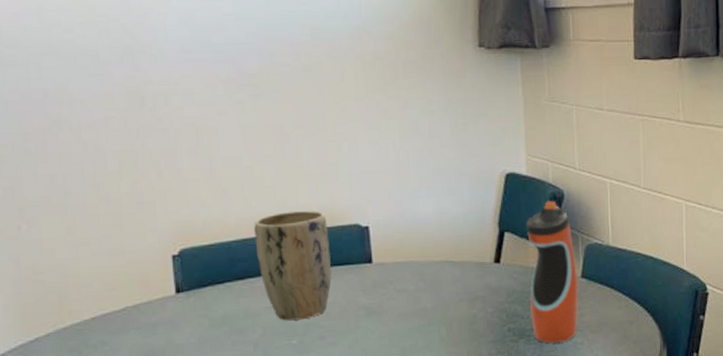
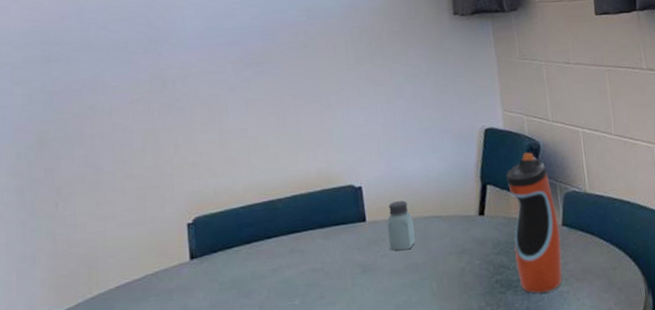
plant pot: present [254,210,332,321] -> none [259,174,329,282]
saltshaker: none [395,243,426,294] -> present [387,200,416,251]

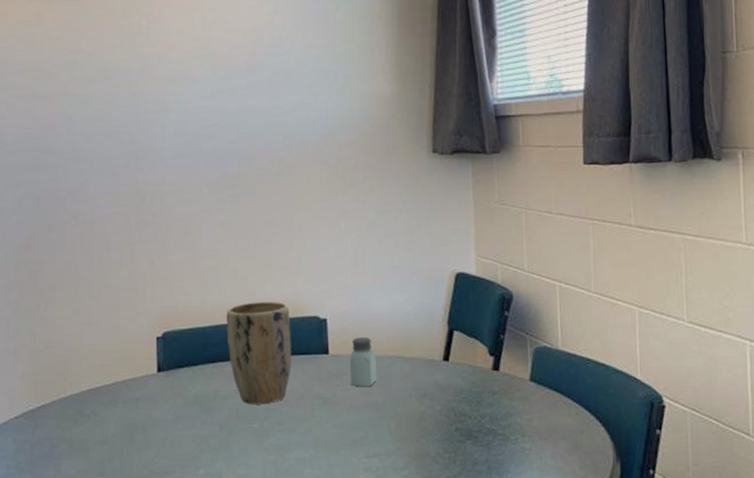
plant pot: none [259,174,329,282] -> present [226,301,291,405]
water bottle: present [506,152,563,294] -> none [475,302,527,447]

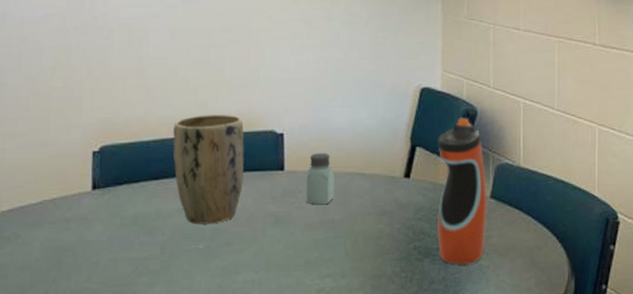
water bottle: none [475,302,527,447] -> present [436,118,487,265]

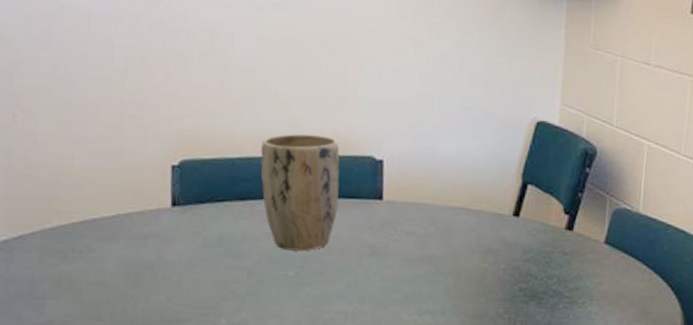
saltshaker: present [306,153,335,204] -> none [405,184,438,238]
water bottle: present [436,118,487,265] -> none [544,156,601,311]

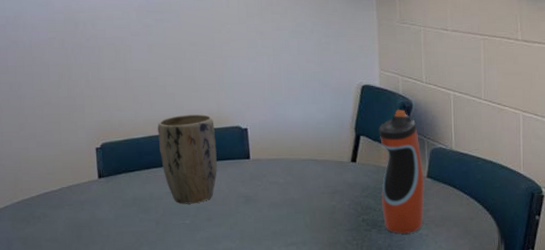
water bottle: none [544,156,601,311] -> present [379,110,425,234]

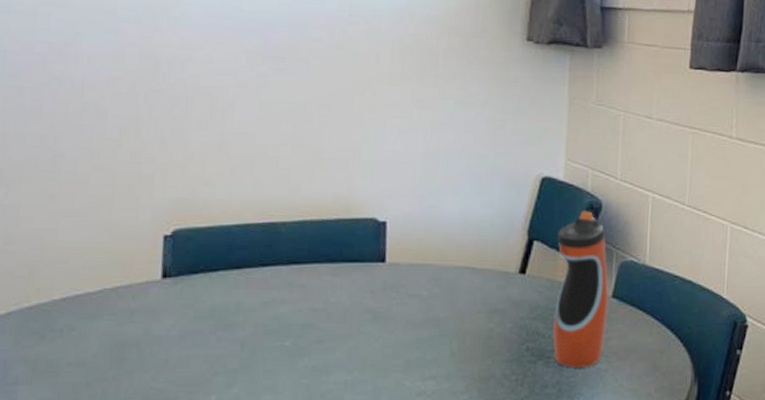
plant pot: present [158,114,217,204] -> none [258,197,341,320]

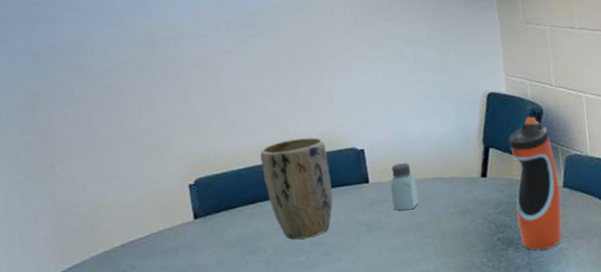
plant pot: none [258,197,341,320] -> present [260,137,333,240]
saltshaker: none [409,244,442,300] -> present [390,163,419,211]

